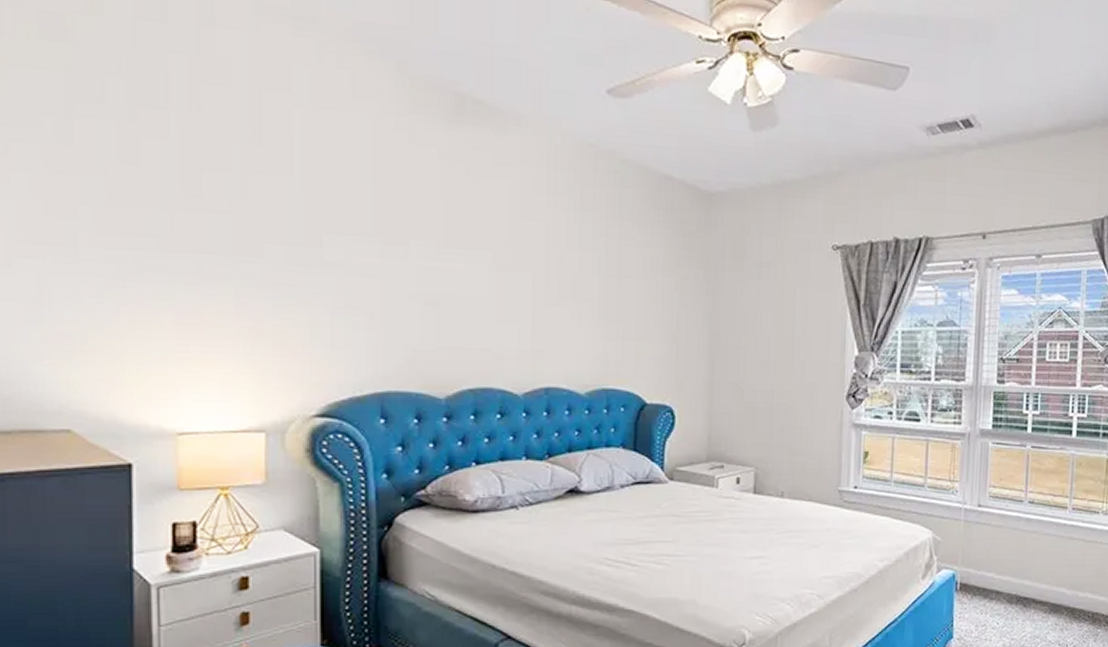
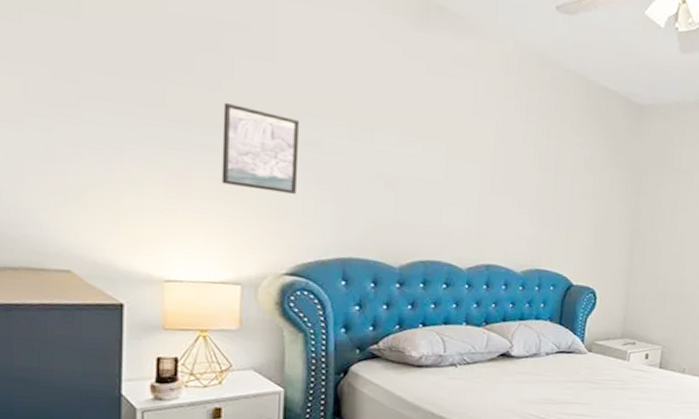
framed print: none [237,227,325,323] -> present [221,103,300,194]

